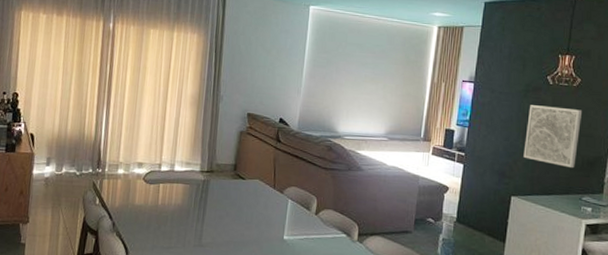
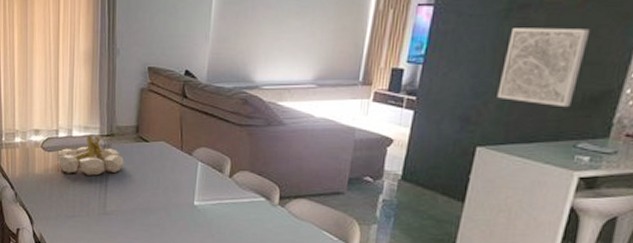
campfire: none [157,170,221,209] -> present [56,135,124,176]

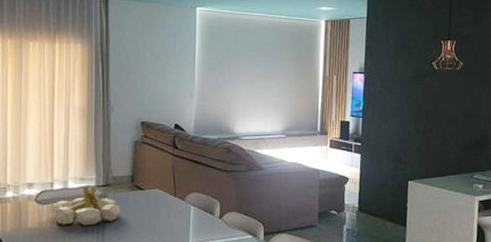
wall art: present [497,27,591,108] -> none [416,91,467,149]

